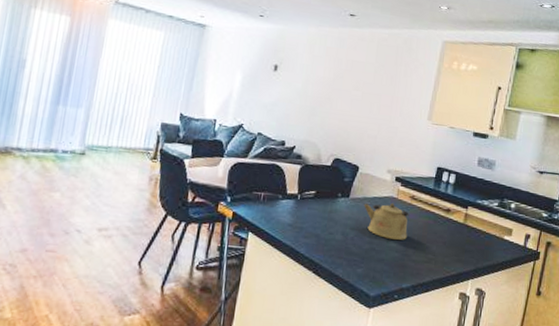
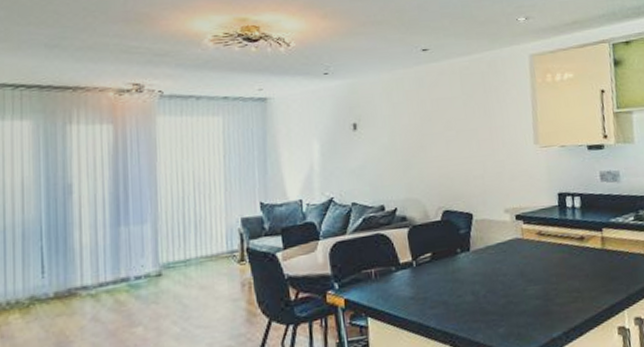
kettle: present [363,202,409,240] -> none [488,244,545,287]

